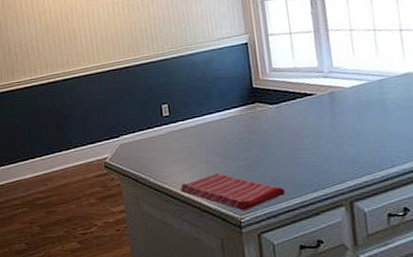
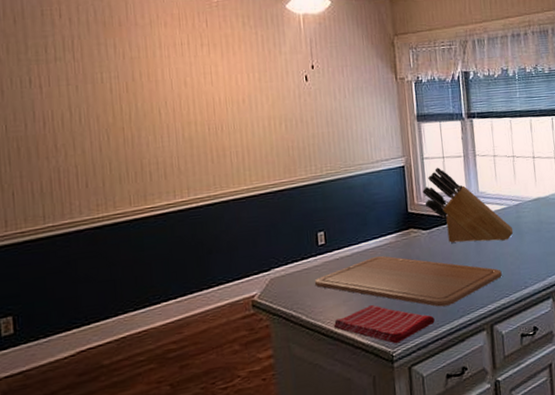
chopping board: none [161,127,363,180] -> present [315,255,502,307]
knife block: none [267,43,377,118] -> present [422,167,514,243]

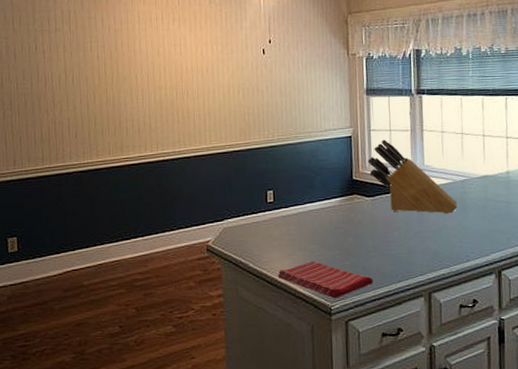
chopping board: present [315,255,502,307] -> none [263,217,443,270]

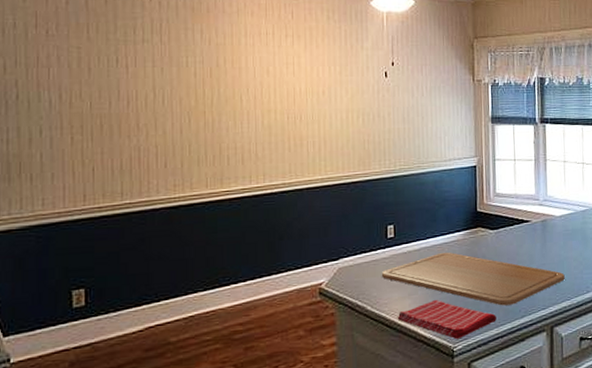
chopping board: none [263,217,443,270] -> present [382,252,565,306]
knife block: present [367,140,458,214] -> none [492,169,579,245]

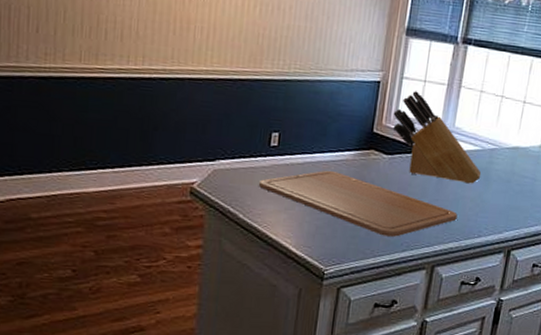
dish towel: present [397,300,496,340] -> none [269,219,375,263]
knife block: none [492,169,579,245] -> present [393,91,482,184]

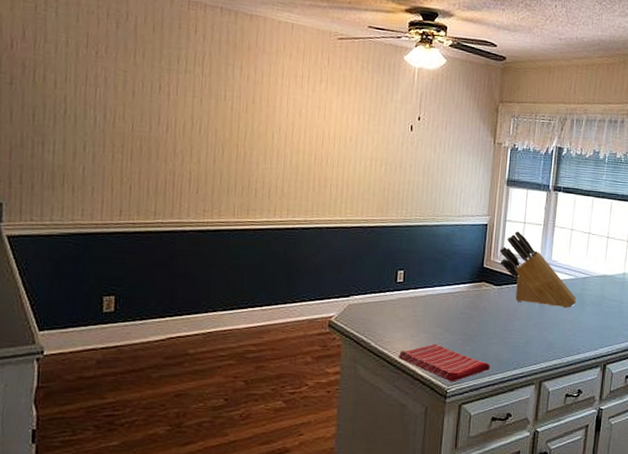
chopping board: present [259,170,458,237] -> none [388,301,559,357]
dish towel: none [269,219,375,263] -> present [398,344,490,382]

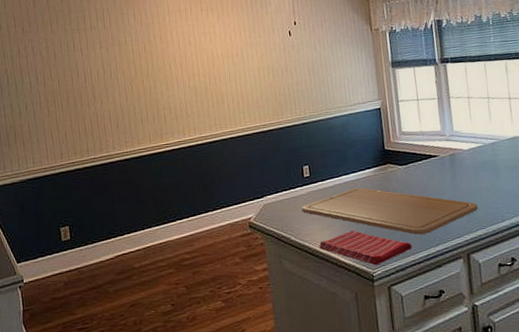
chopping board: none [388,301,559,357] -> present [302,187,478,235]
knife block: present [499,231,577,308] -> none [398,109,490,178]

